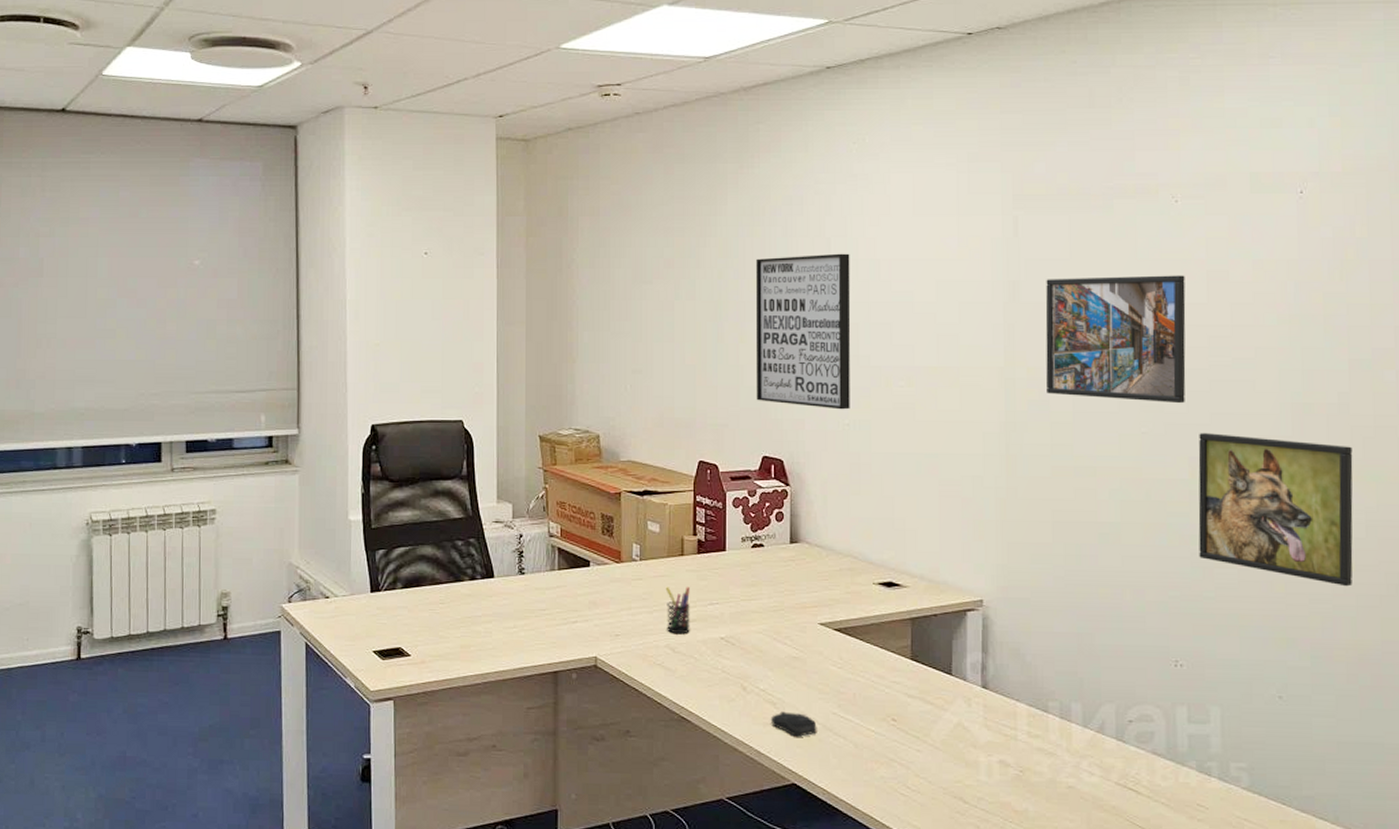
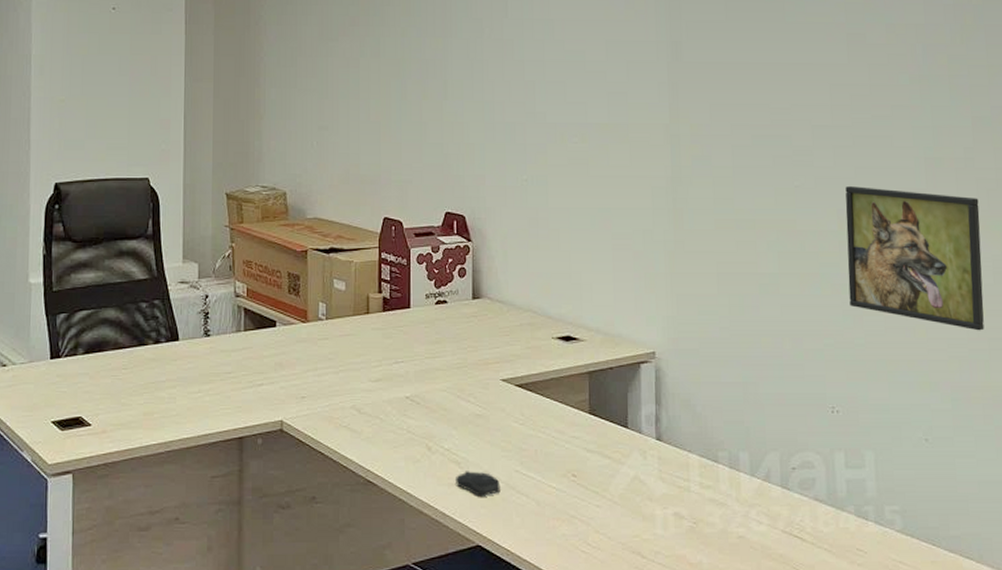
pen holder: present [665,587,690,635] -> none [351,346,375,395]
wall art: present [755,253,851,410] -> none [437,13,528,166]
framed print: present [1045,275,1186,404] -> none [705,37,832,159]

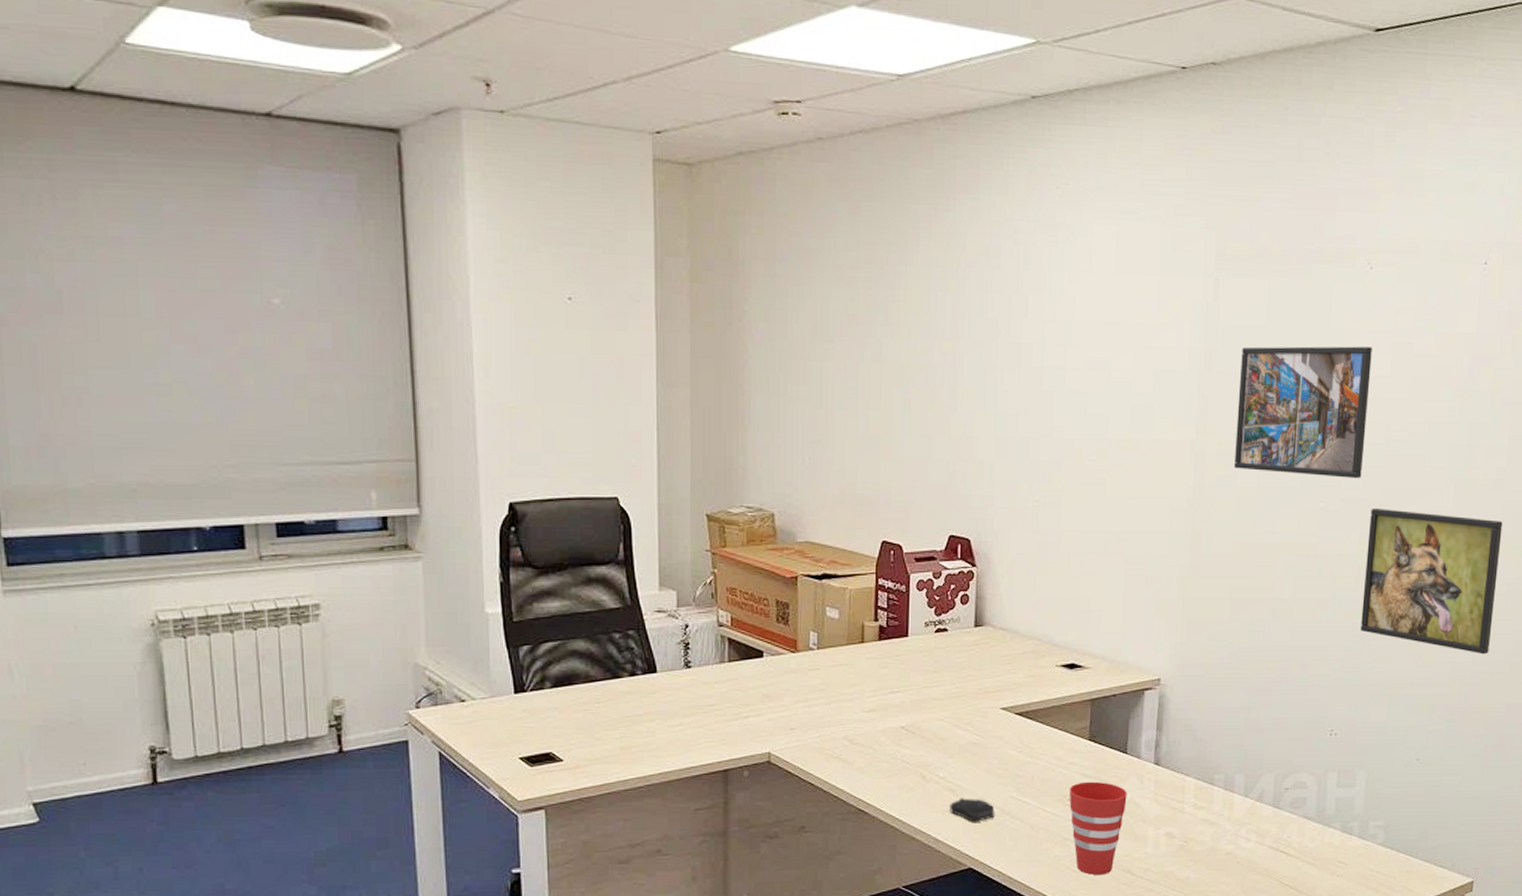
cup: none [572,456,632,556] -> present [1069,781,1127,875]
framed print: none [705,37,832,159] -> present [1234,346,1372,479]

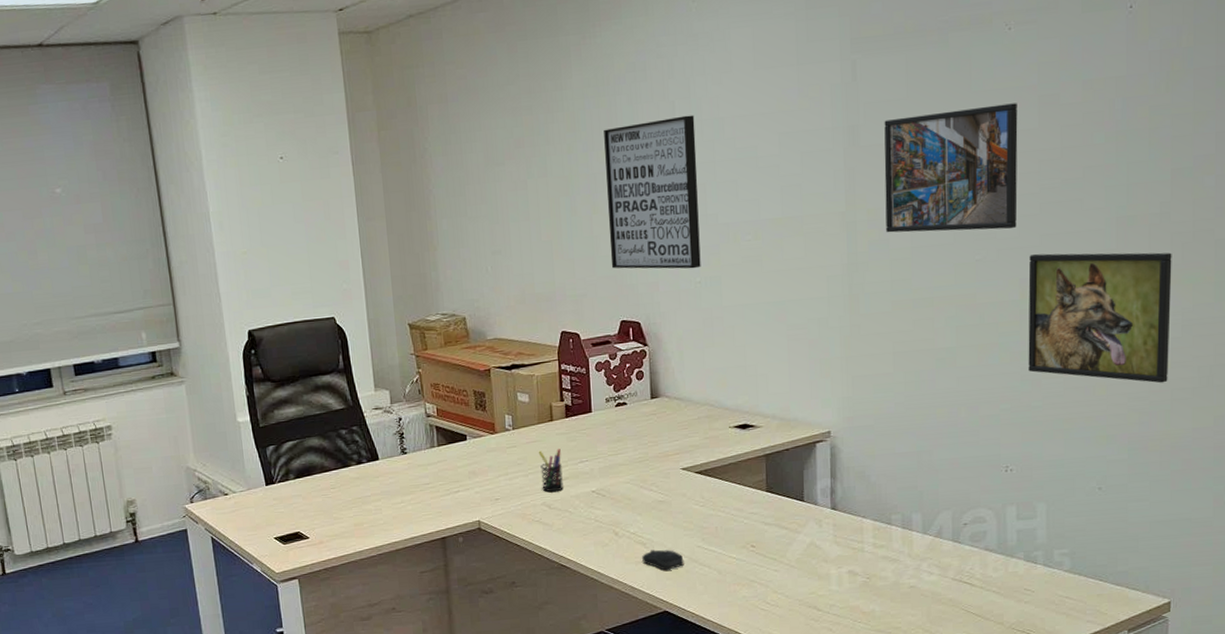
pen holder: none [844,676,870,725] -> present [538,449,563,493]
wall art: none [944,313,1048,485] -> present [604,115,701,269]
cup: present [1069,781,1127,875] -> none [751,528,808,612]

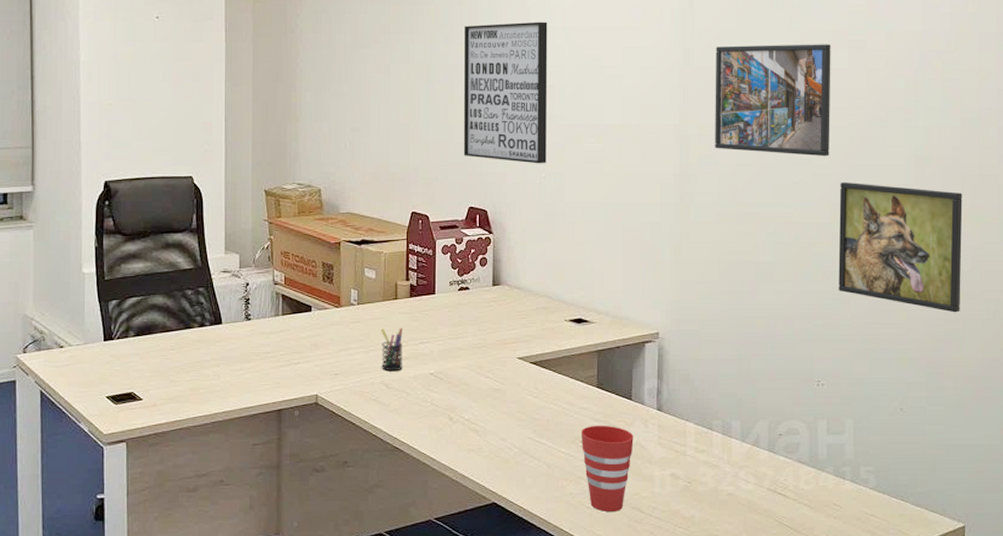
computer mouse: present [642,549,684,571] -> none [475,438,515,460]
cup: none [751,528,808,612] -> present [580,425,634,512]

